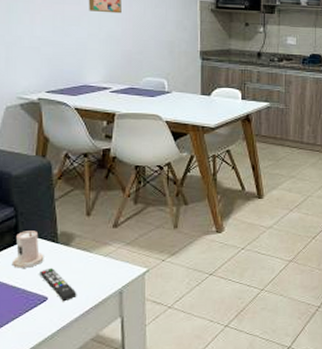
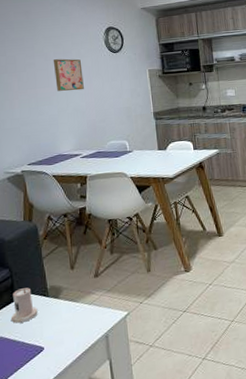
remote control: present [39,267,77,302] -> none [35,319,69,351]

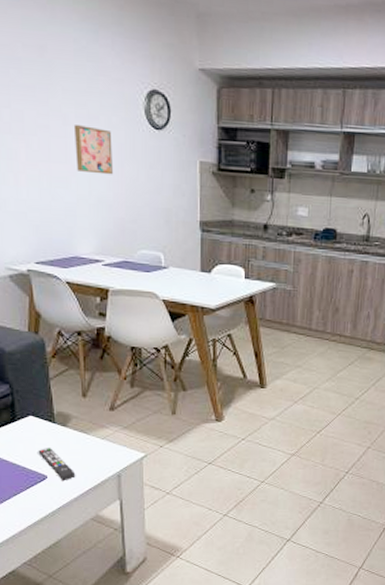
candle: present [11,287,38,324] -> none [11,409,42,446]
remote control: none [35,319,69,351] -> present [38,447,76,481]

